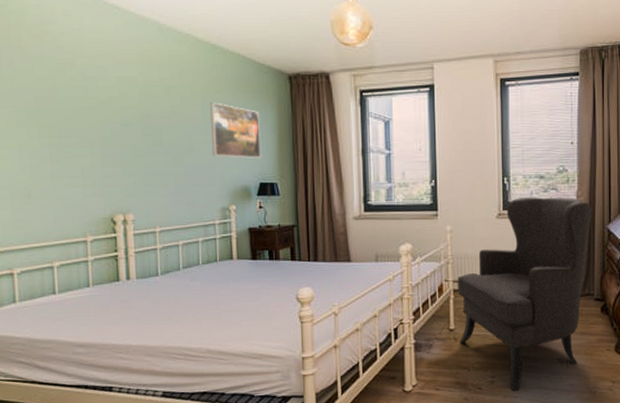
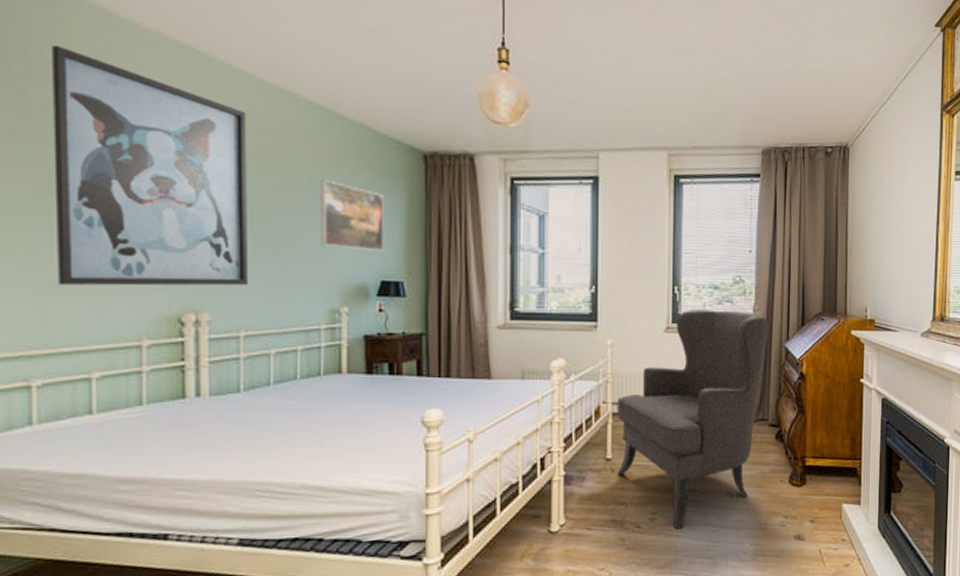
wall art: none [14,11,161,196] -> present [52,44,249,286]

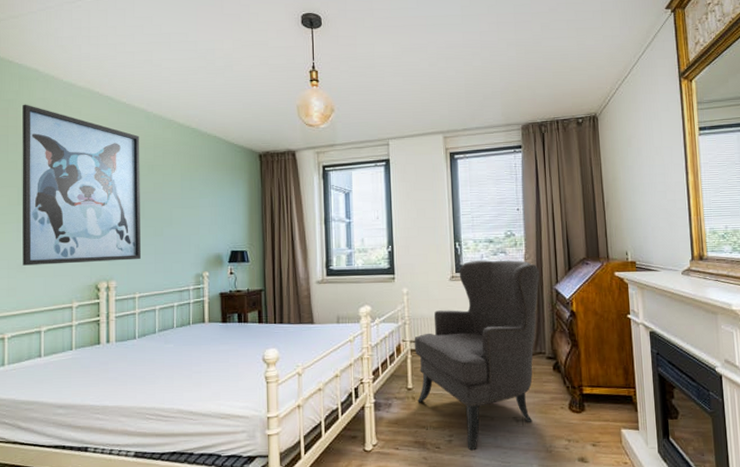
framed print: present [319,180,384,251] -> none [188,179,233,229]

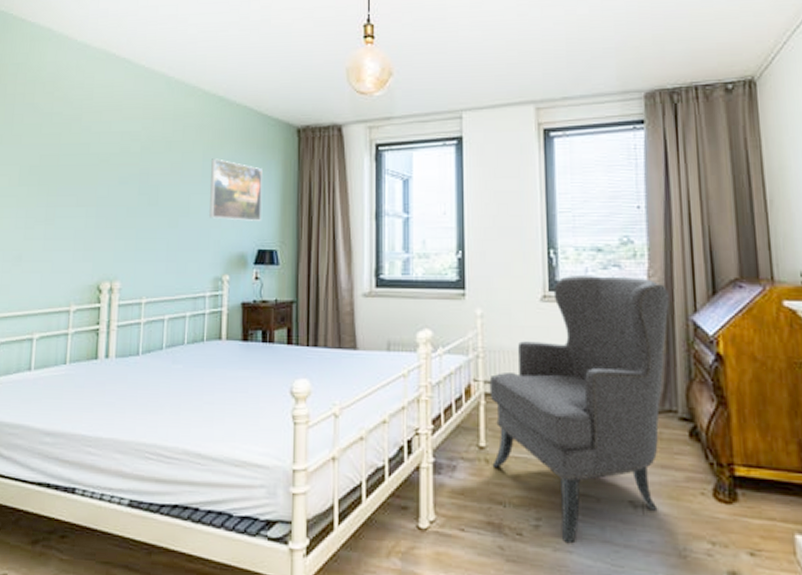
wall art: present [22,104,142,266] -> none [18,68,158,258]
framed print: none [188,179,233,229] -> present [209,158,262,221]

